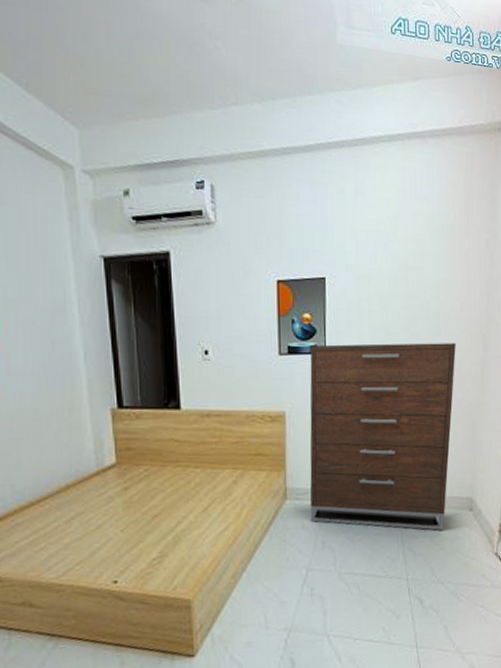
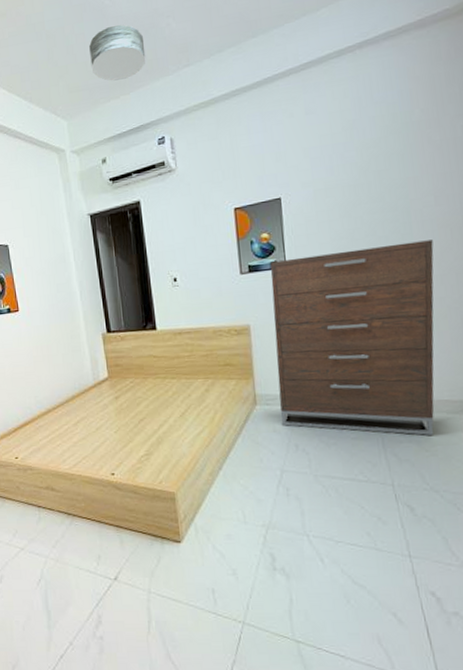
ceiling light: none [115,25,187,98] -> present [89,25,146,81]

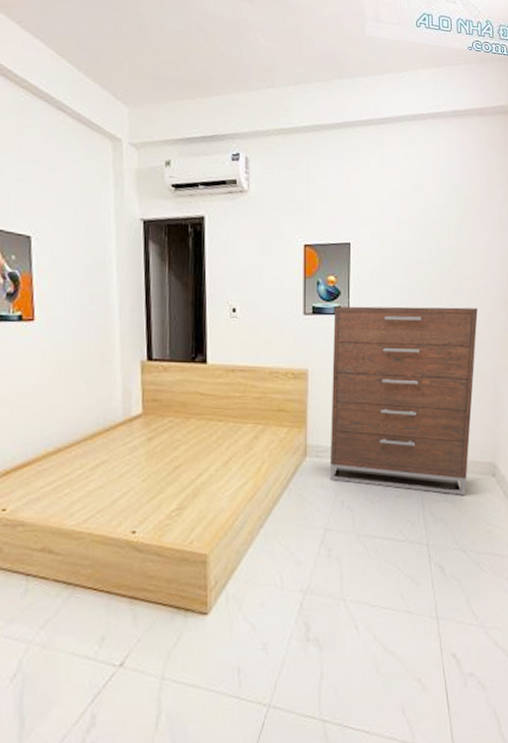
ceiling light: present [89,25,146,81] -> none [165,20,229,81]

